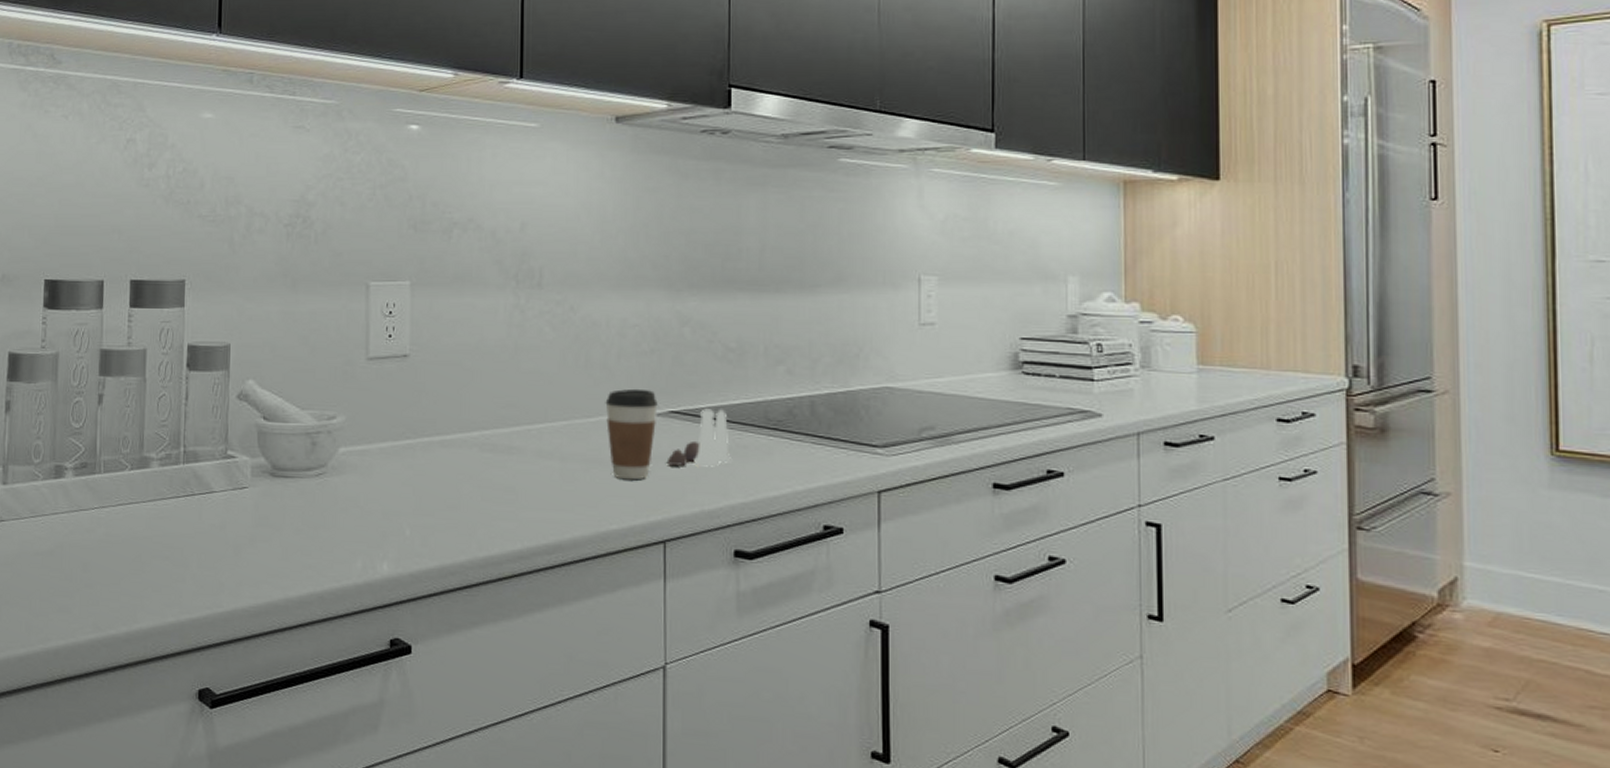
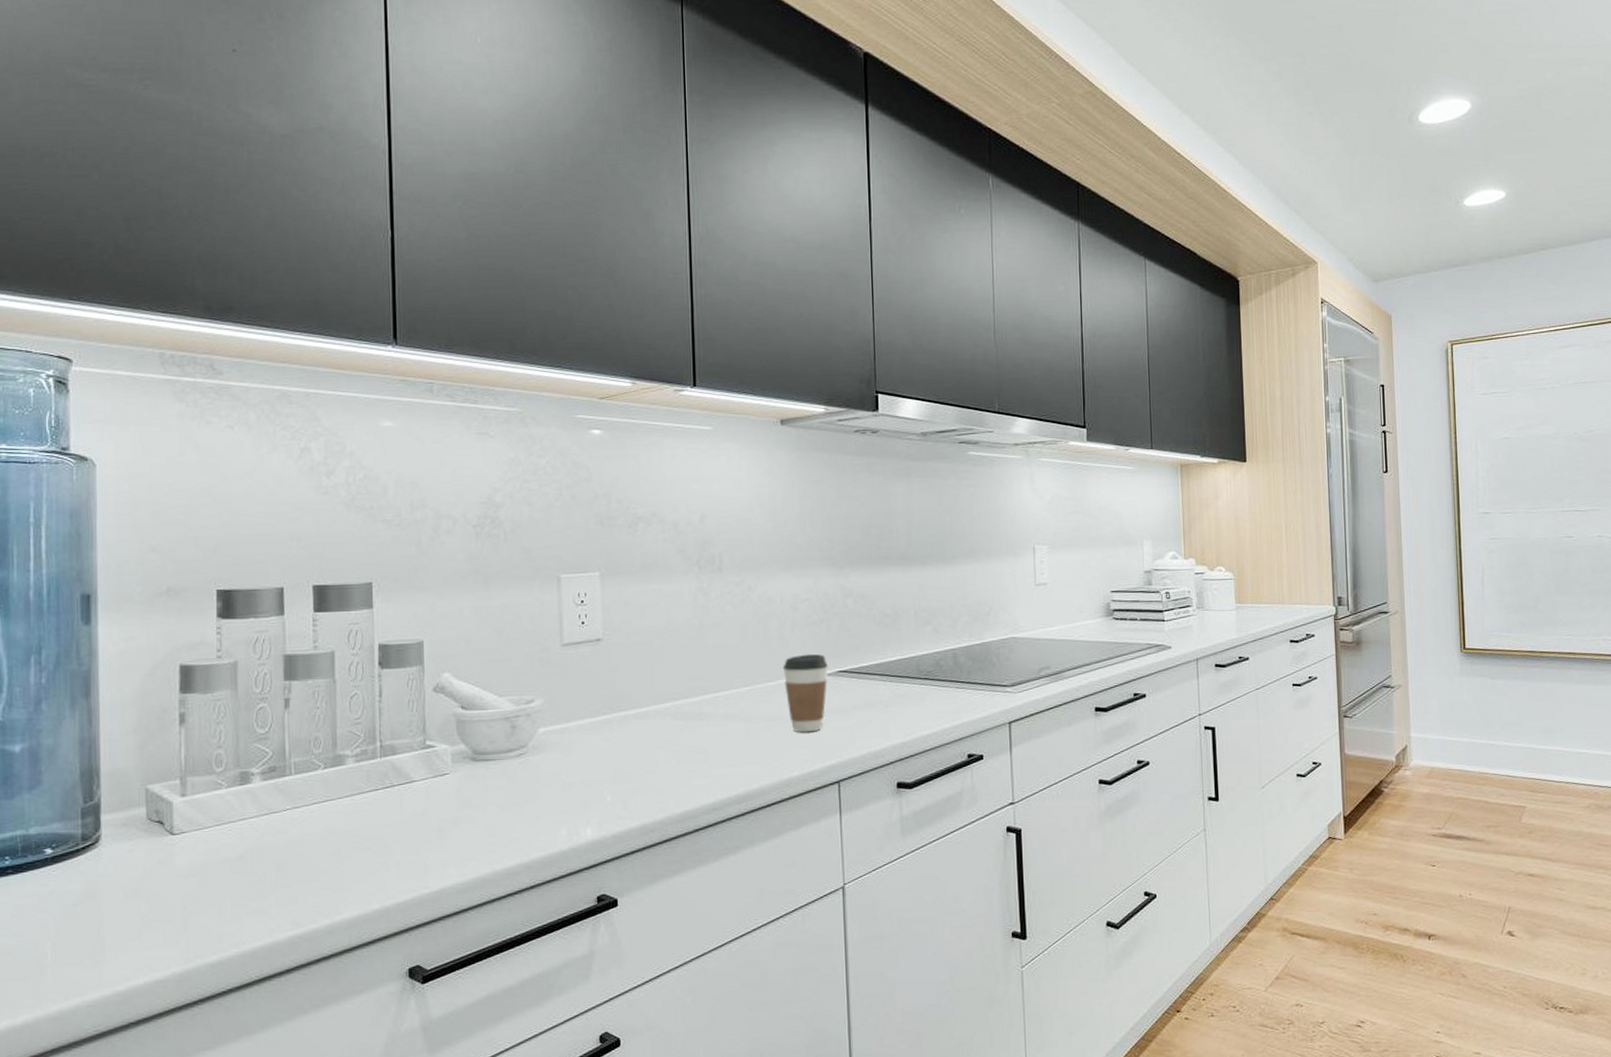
salt and pepper shaker set: present [666,409,731,467] -> none [837,666,891,717]

